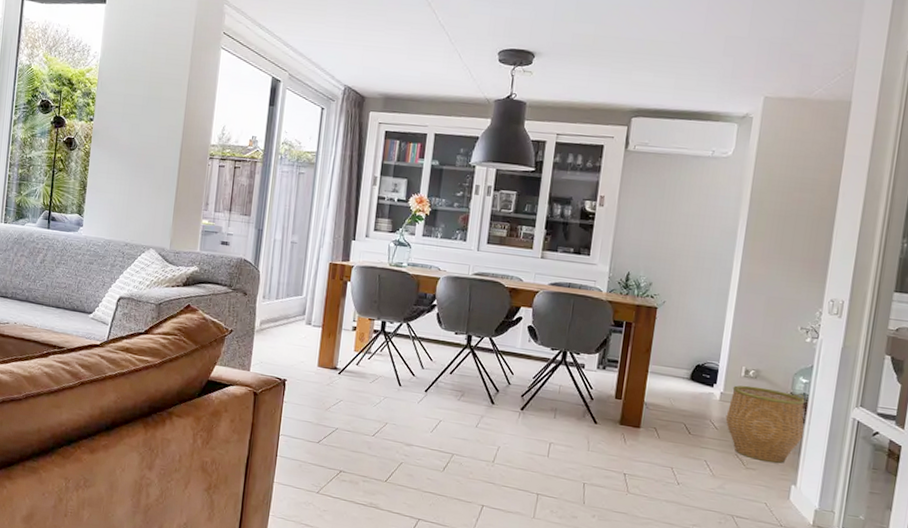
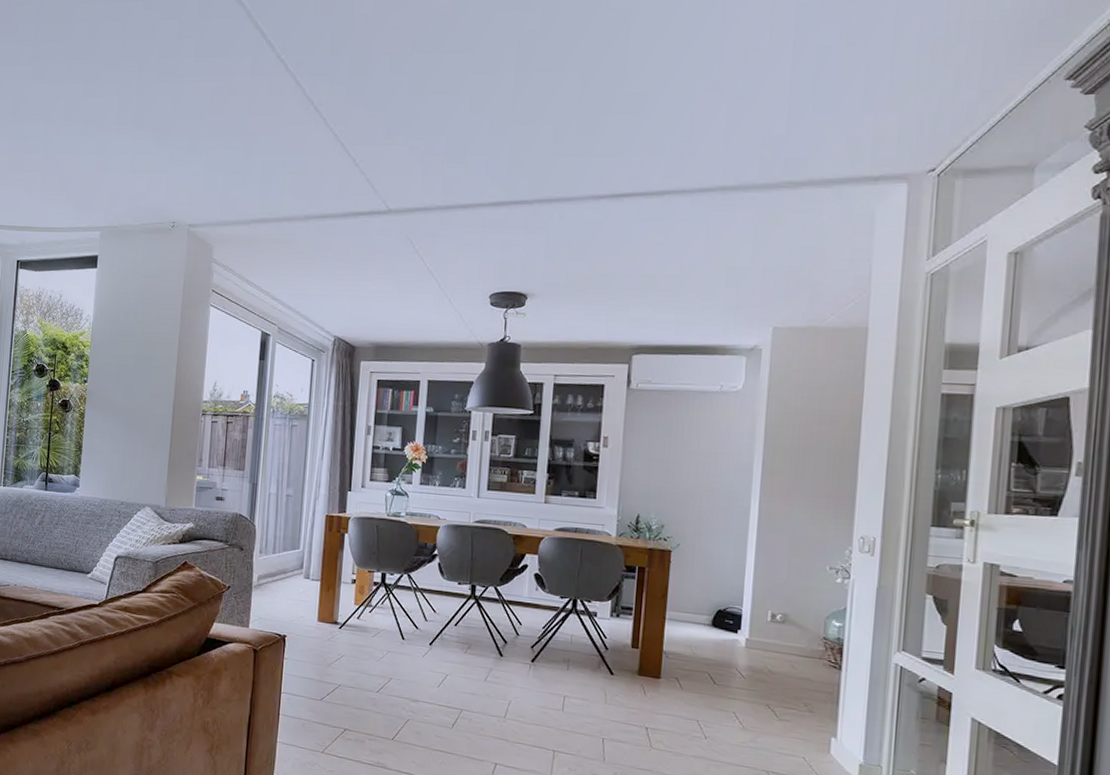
basket: present [725,385,805,463] -> none [753,630,841,714]

